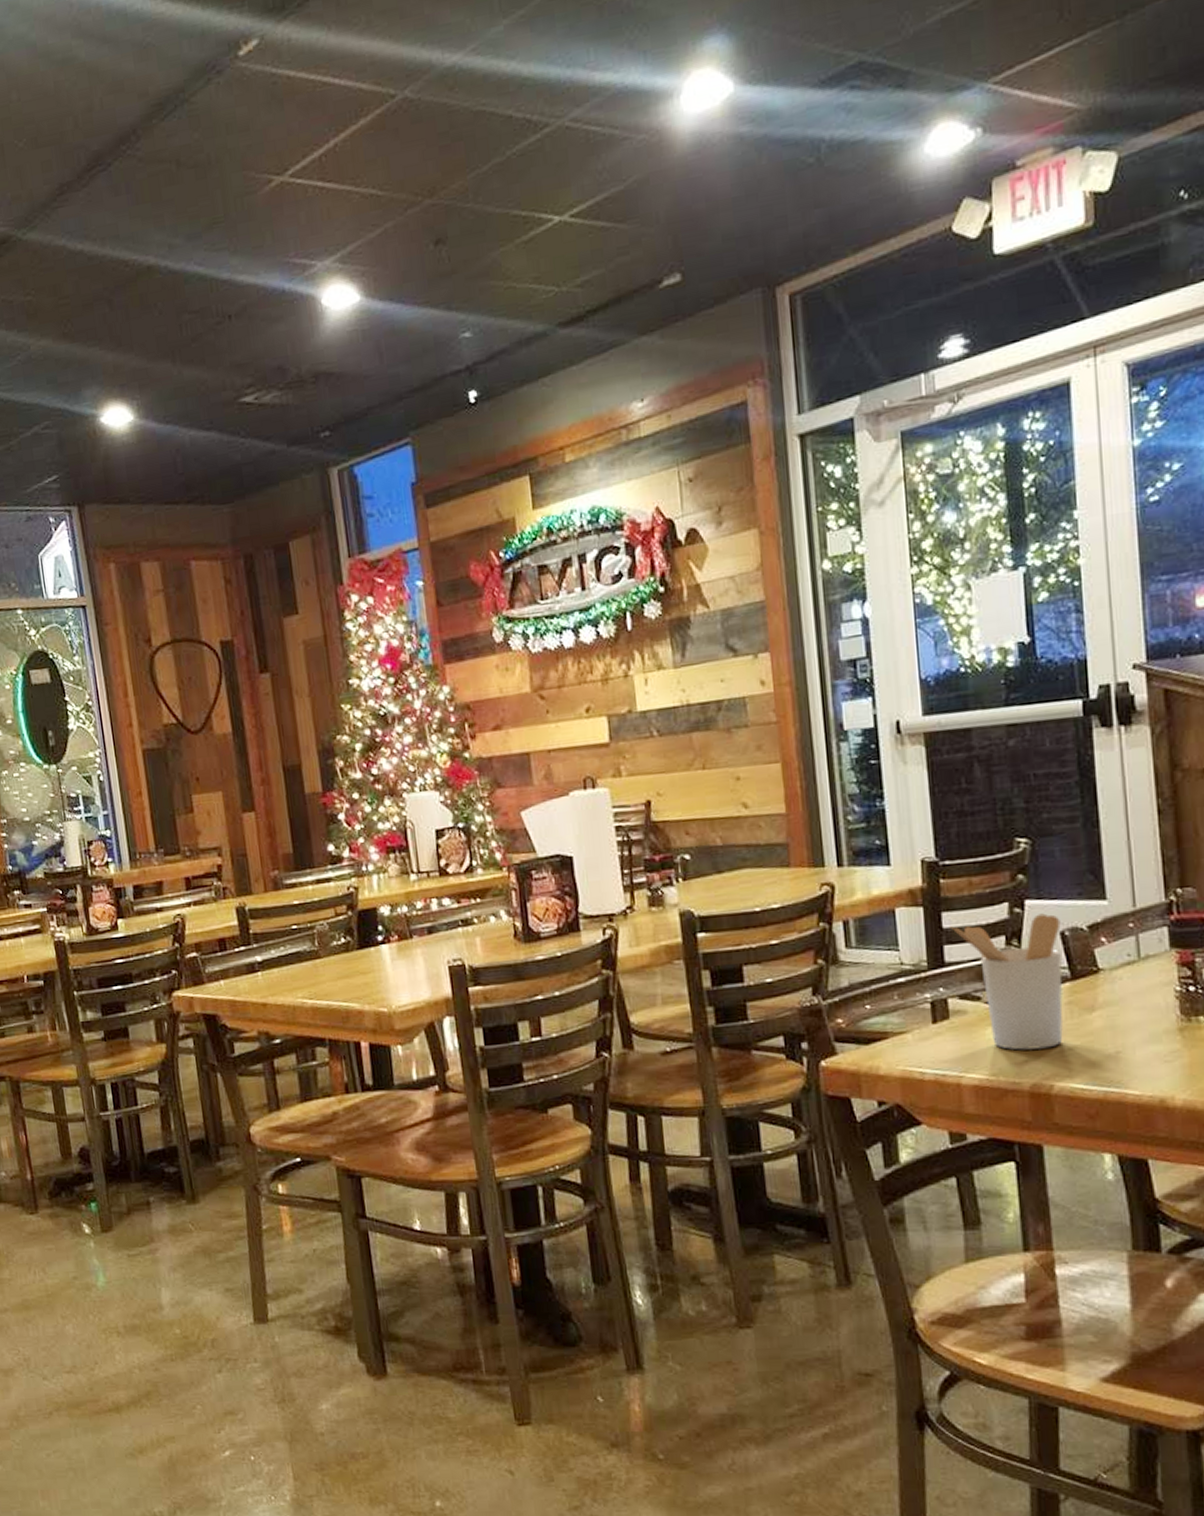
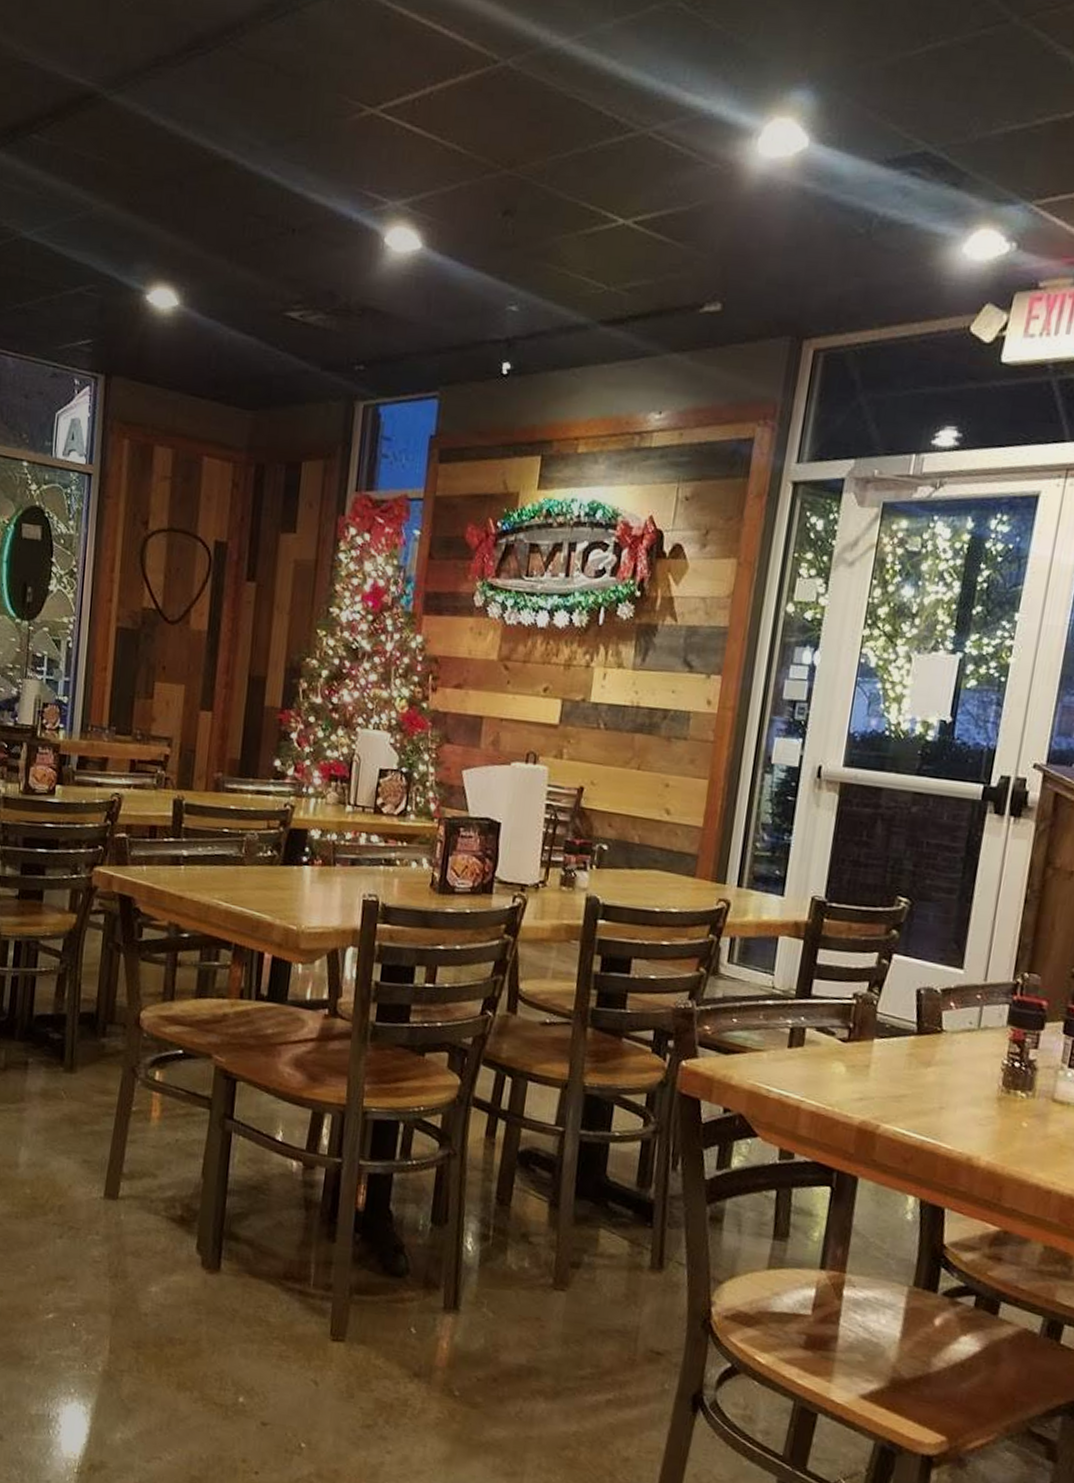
utensil holder: present [949,913,1063,1050] -> none [822,962,920,1092]

